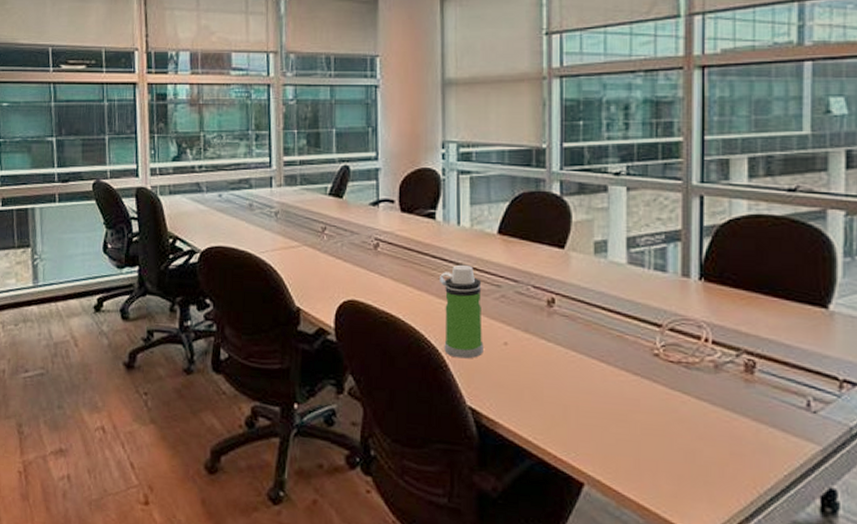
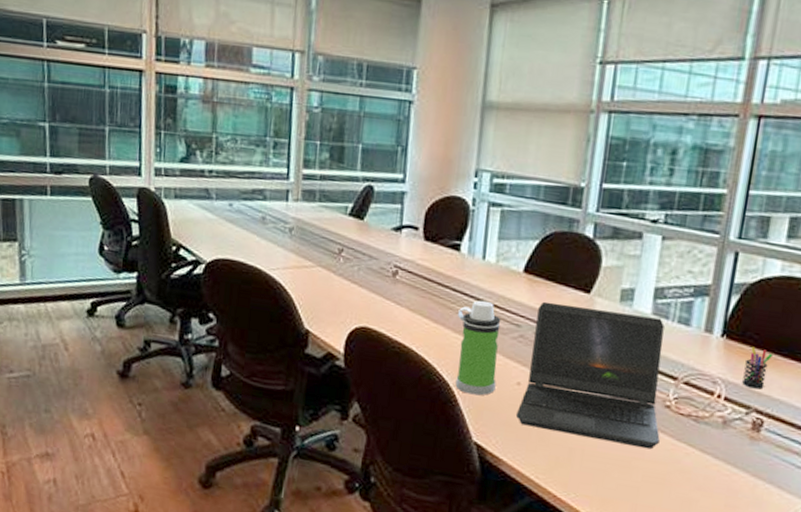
laptop computer: none [507,260,653,401] -> present [517,301,664,450]
pen holder: none [728,287,754,330] -> present [742,346,773,390]

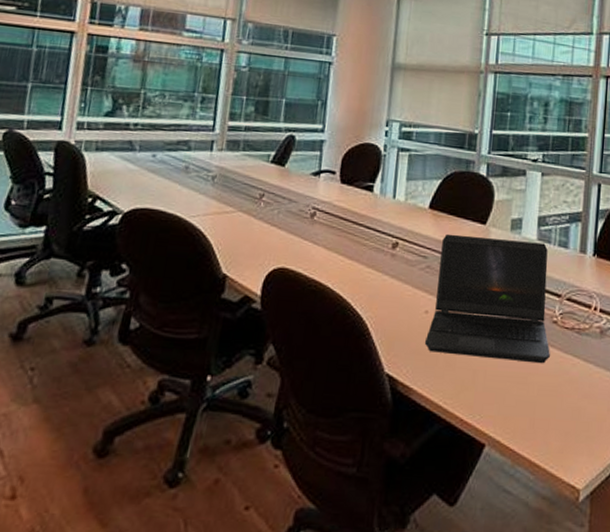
water bottle: present [455,300,501,396] -> none [368,235,410,327]

